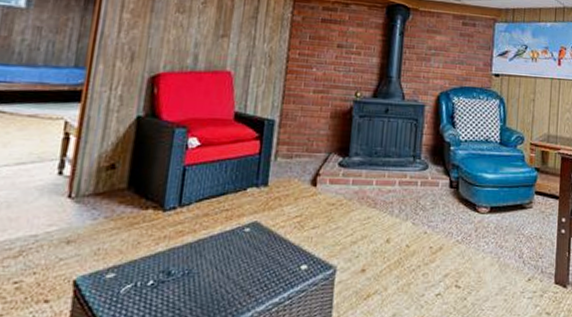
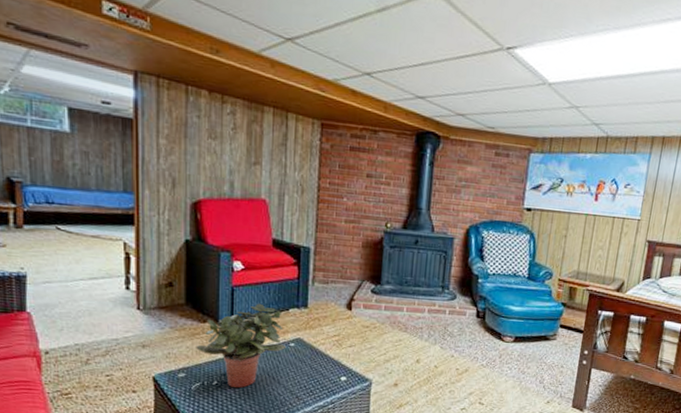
potted plant: none [132,183,239,287] -> present [196,303,285,388]

